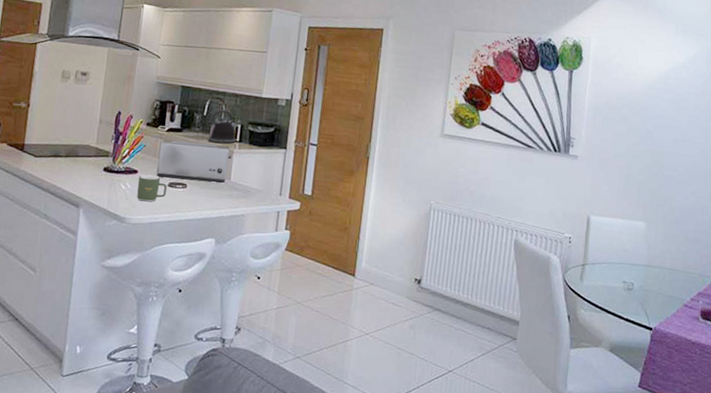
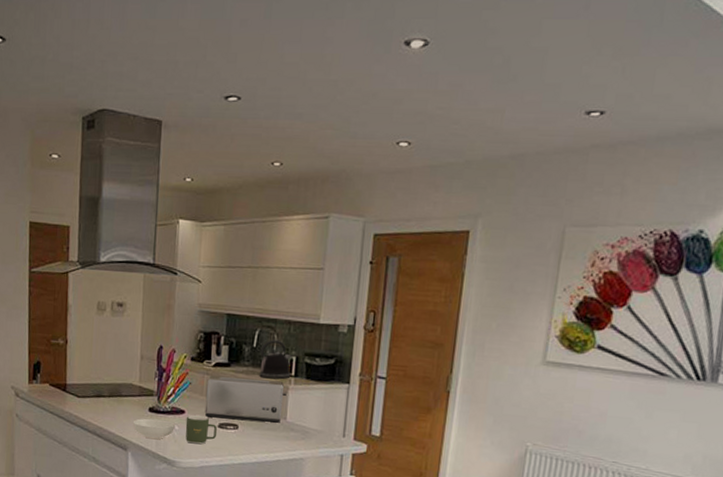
bowl: none [86,177,129,198] -> present [132,418,176,440]

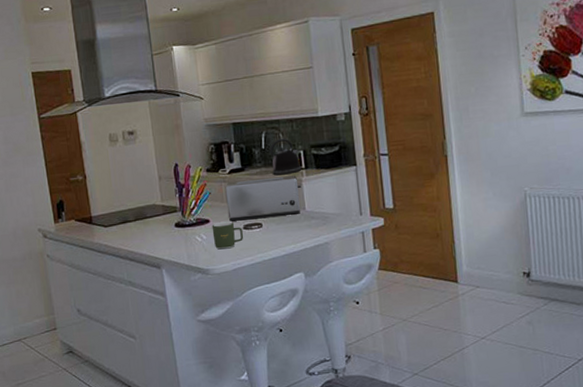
bowl: present [132,418,176,440] -> none [161,232,203,253]

